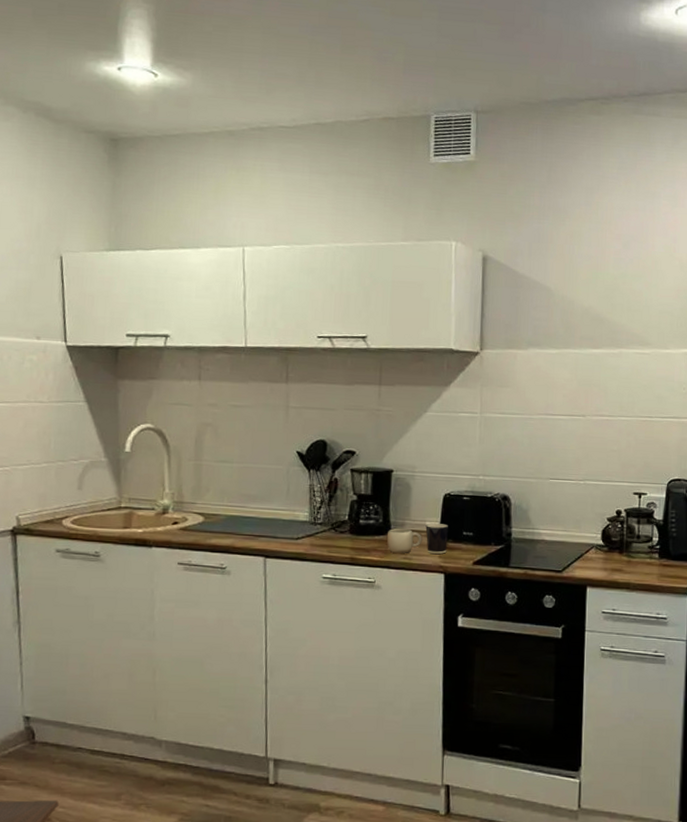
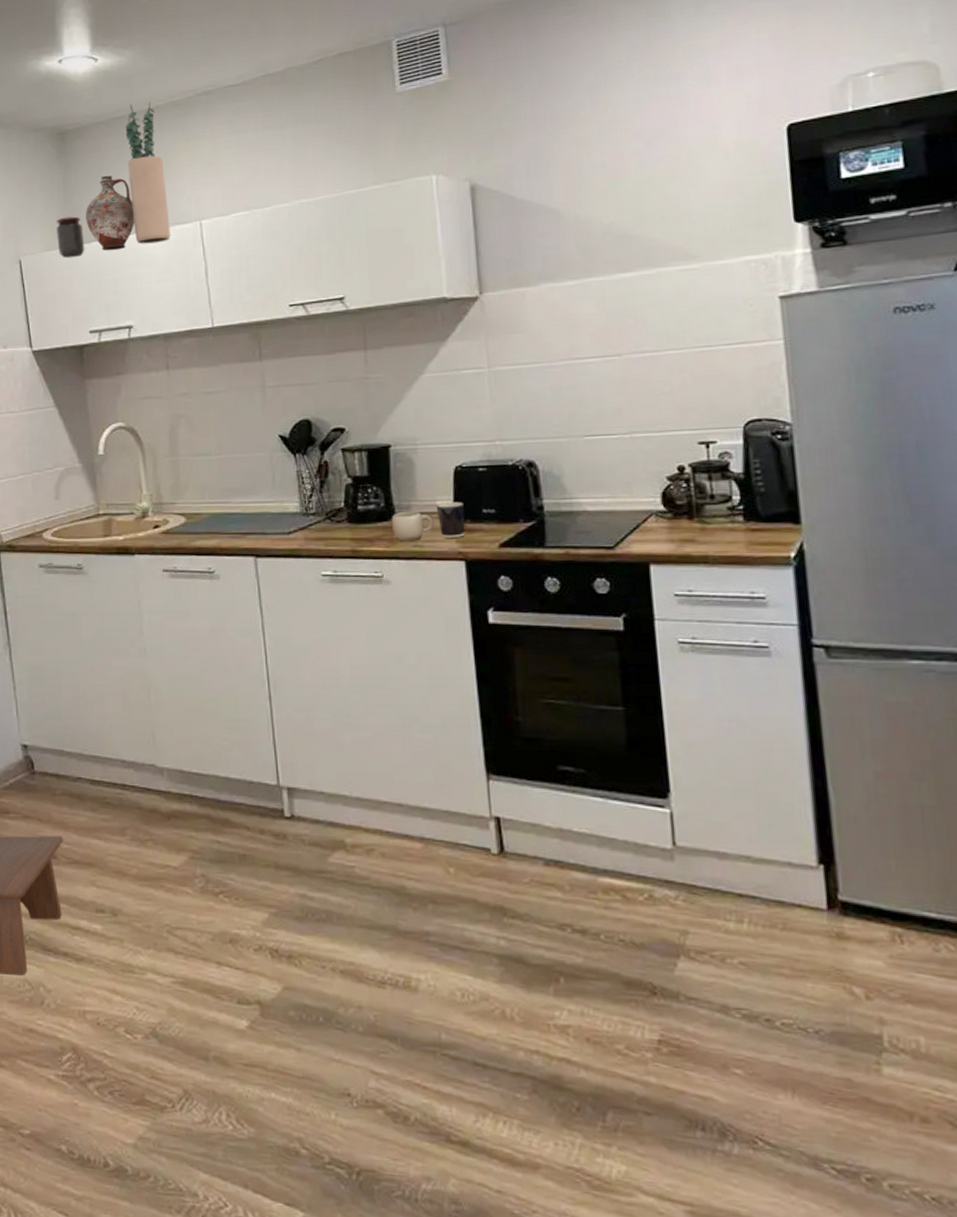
jar: none [100,221,129,263] -> present [56,216,85,259]
ceramic jug: none [132,188,181,262] -> present [86,175,135,251]
vase: none [178,125,215,262] -> present [125,102,170,244]

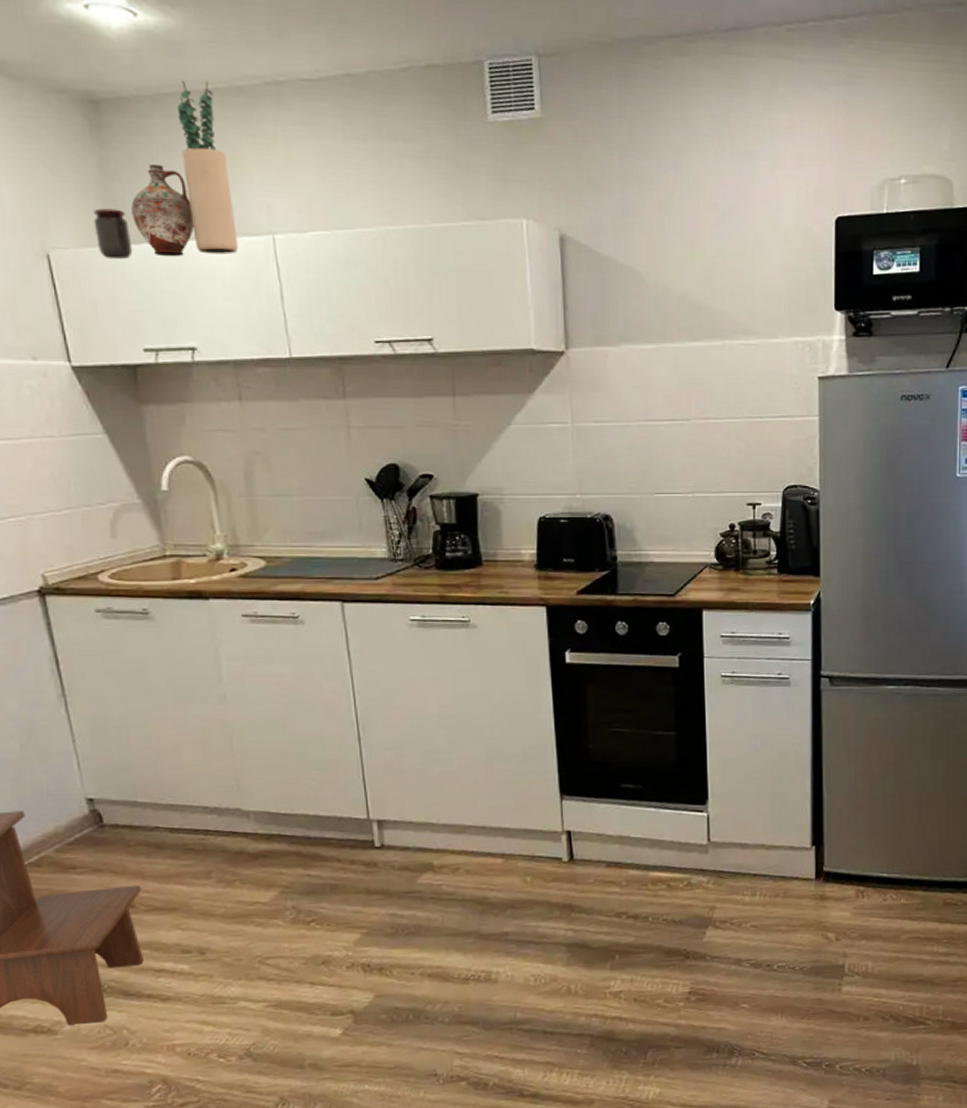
mug: present [391,511,434,541] -> none [478,558,519,587]
mug: present [436,502,466,539] -> none [521,551,548,586]

